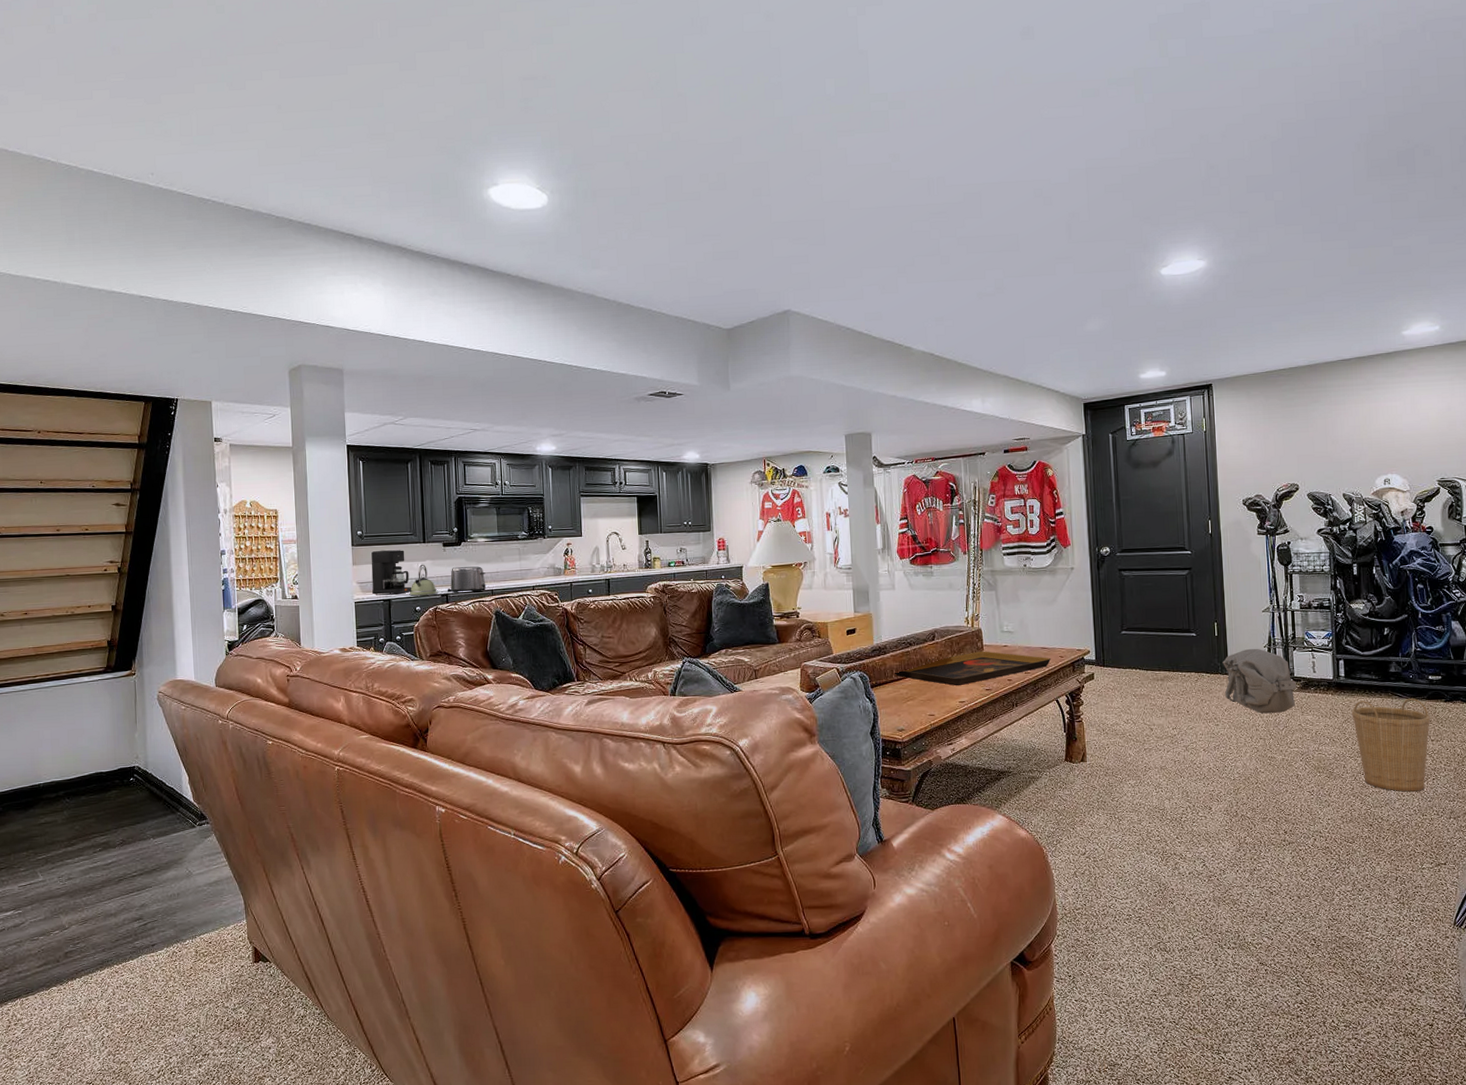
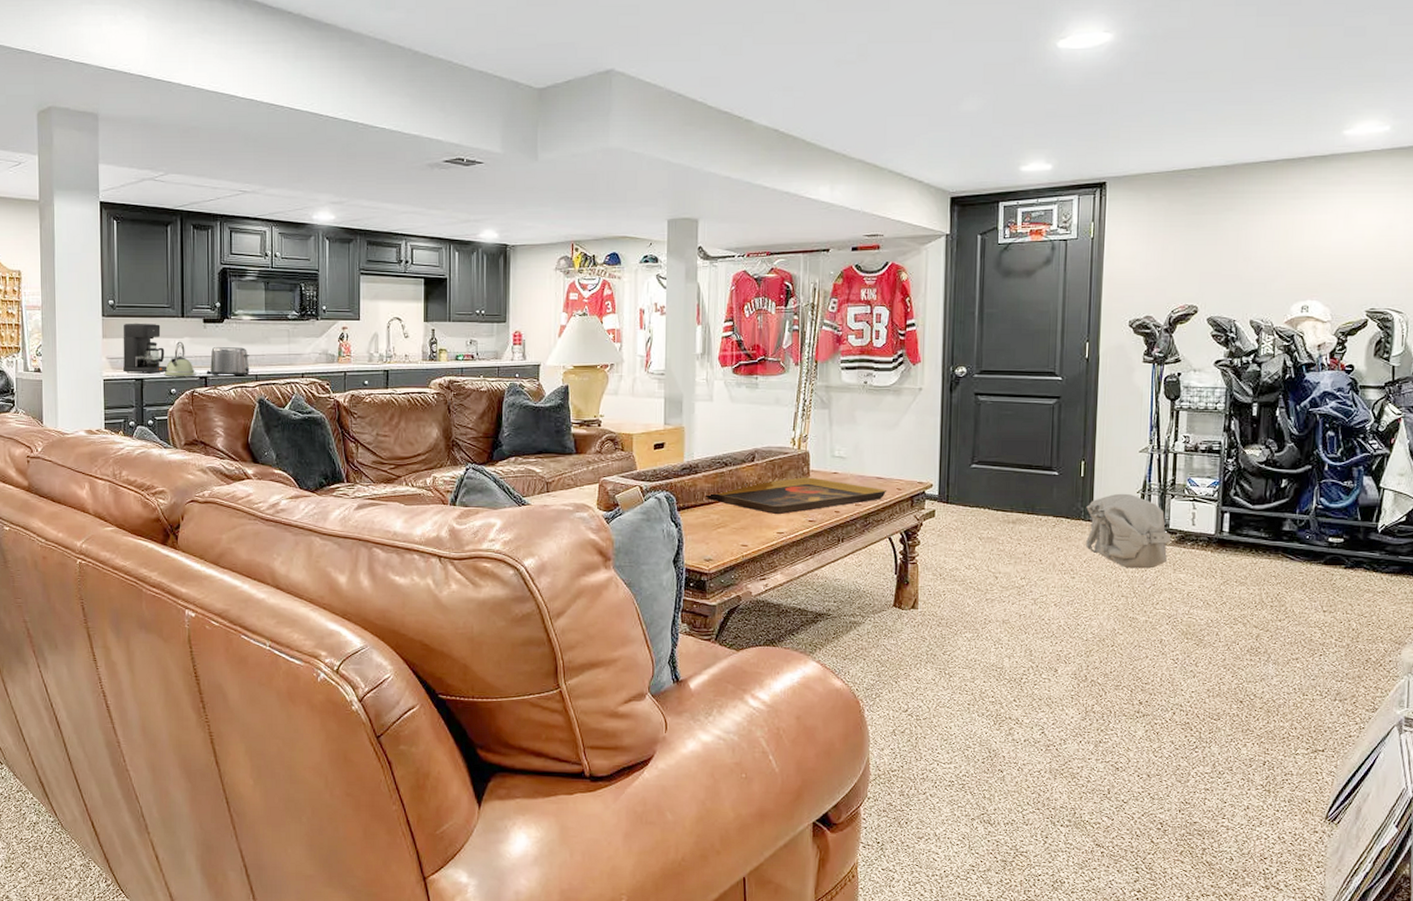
basket: present [1351,698,1431,792] -> none [1232,561,1326,668]

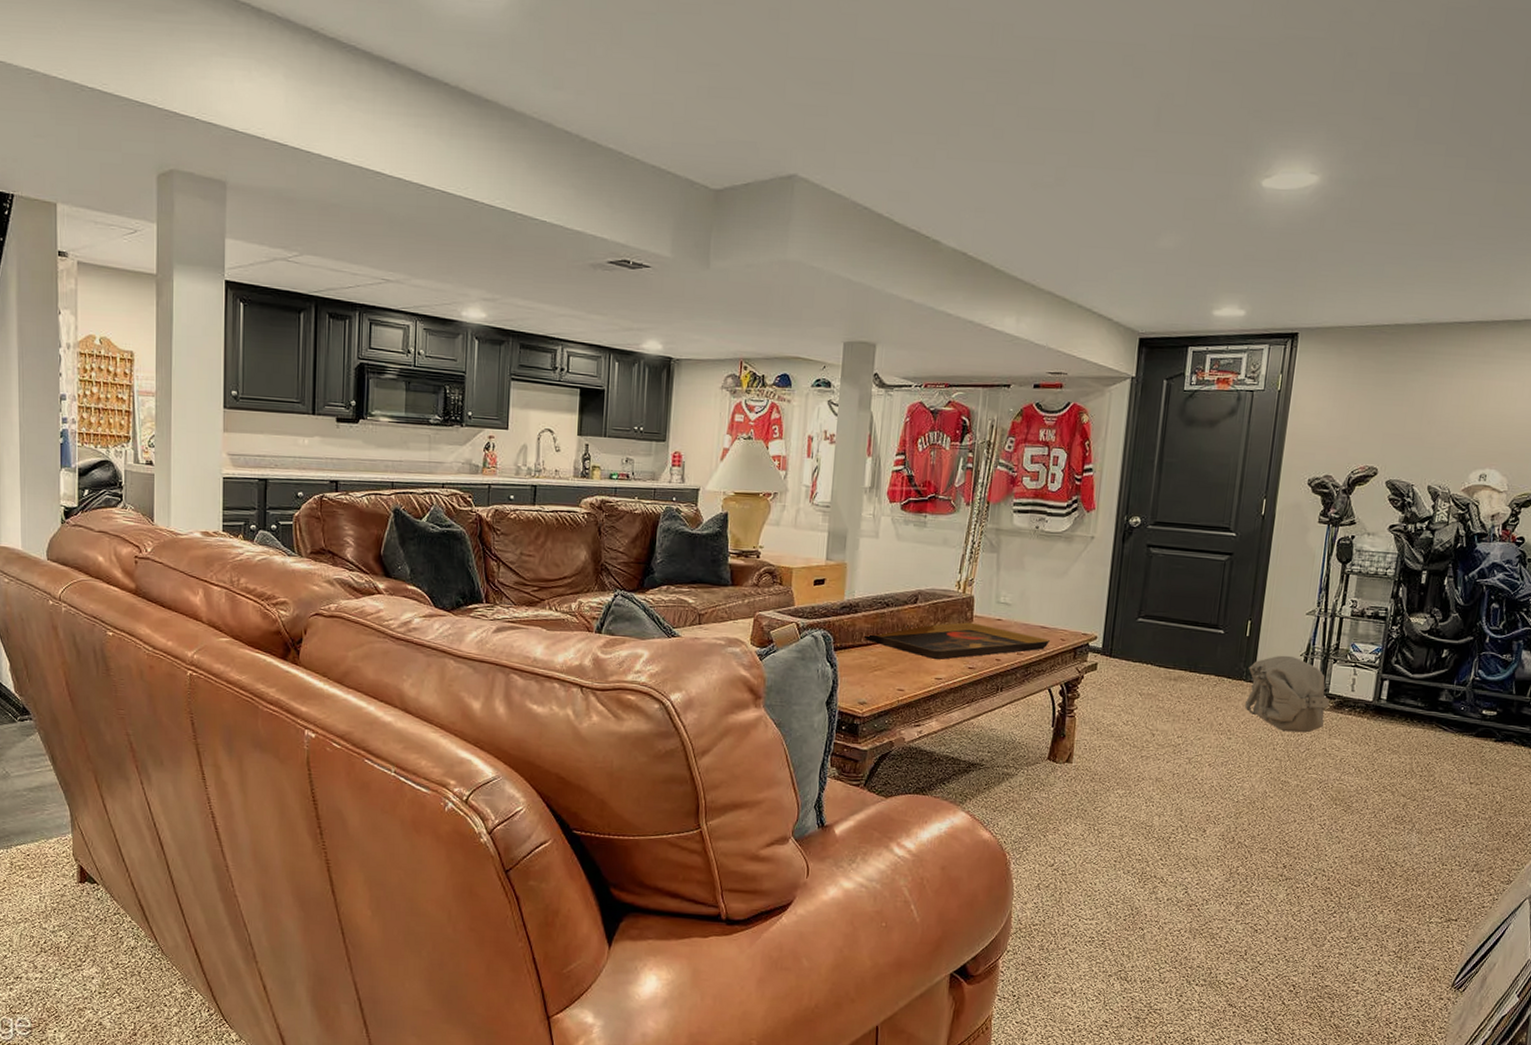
coffee maker: present [122,324,167,374] -> none [244,418,295,474]
kettle: present [164,341,196,376] -> none [291,440,326,480]
toaster: present [206,346,250,377] -> none [337,448,386,483]

